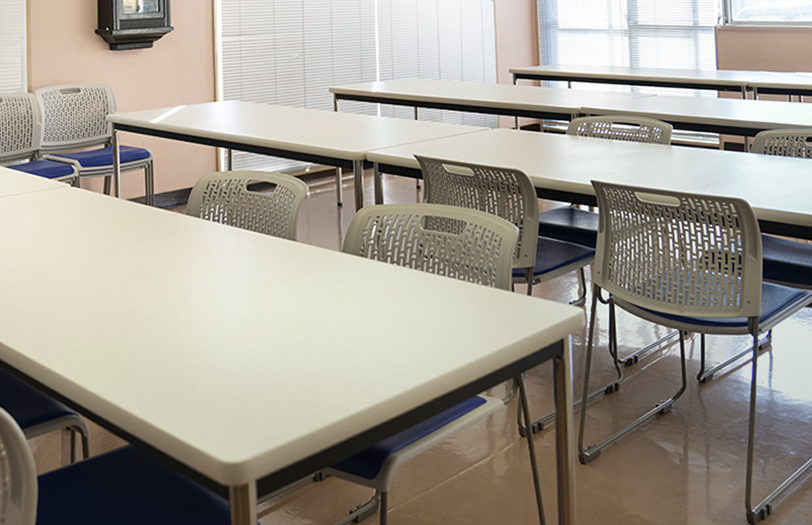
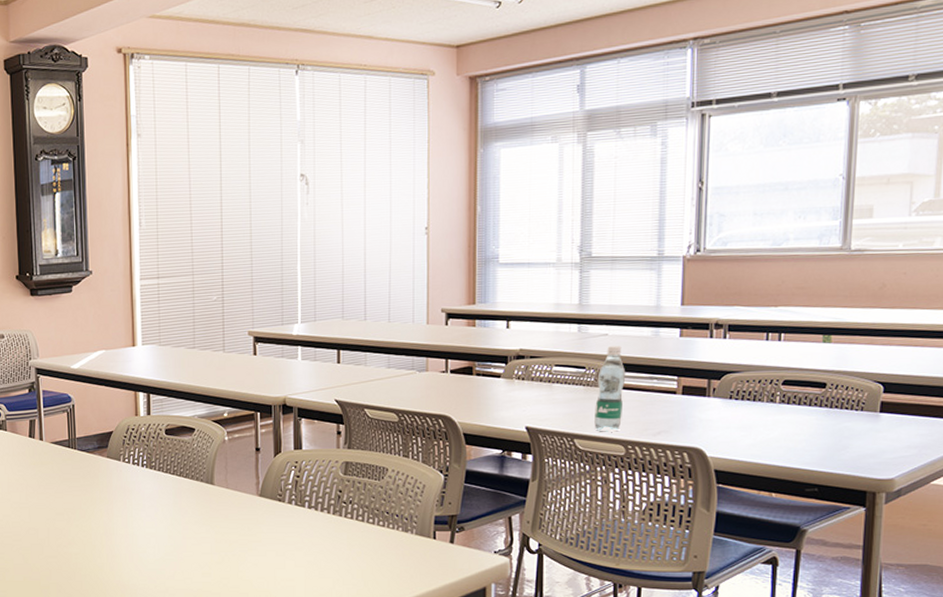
bottle: none [650,105,675,185] -> present [594,346,626,432]

